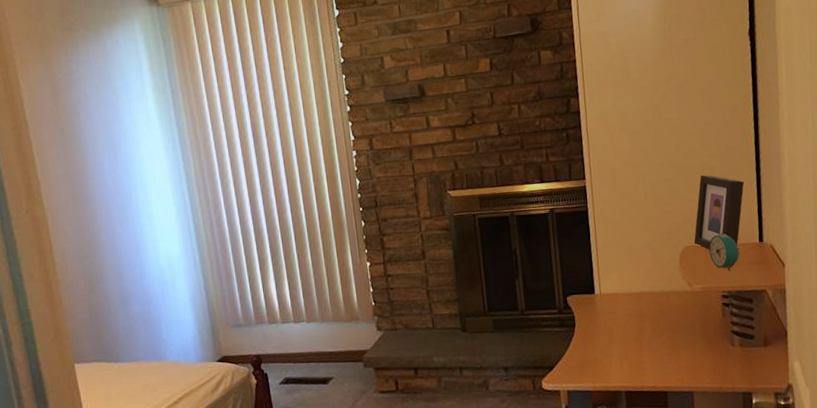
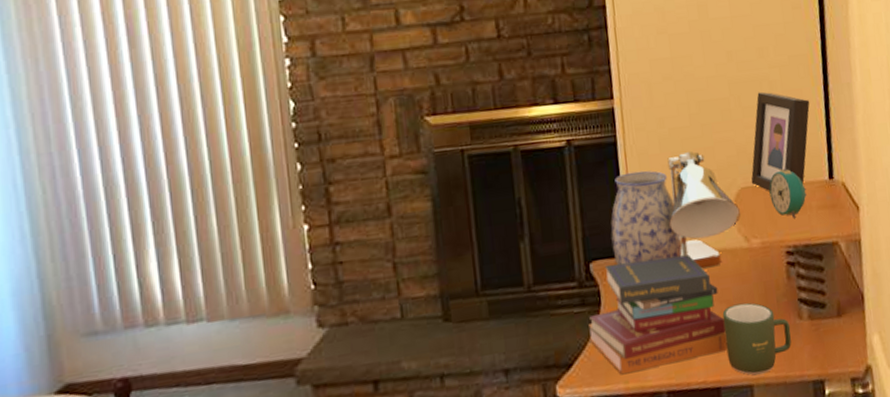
books: none [565,294,673,377] -> present [587,254,728,375]
vase: none [582,232,638,300] -> present [610,171,683,266]
desk lamp: none [627,219,685,304] -> present [667,152,740,268]
mug: none [669,331,725,385] -> present [722,302,791,375]

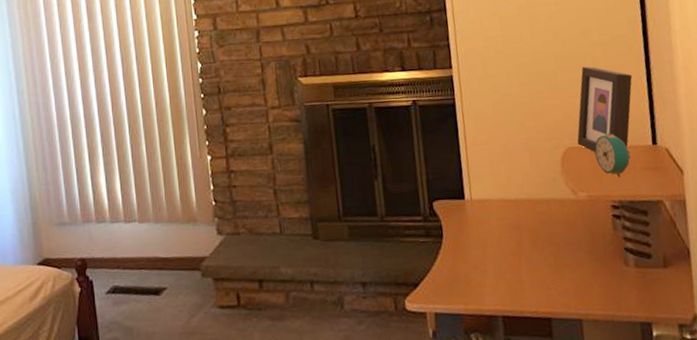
books: present [587,254,728,375] -> none [431,201,558,298]
vase: present [610,171,683,266] -> none [450,128,515,206]
desk lamp: present [667,152,740,268] -> none [500,115,568,213]
mug: present [722,302,791,375] -> none [552,247,619,311]

